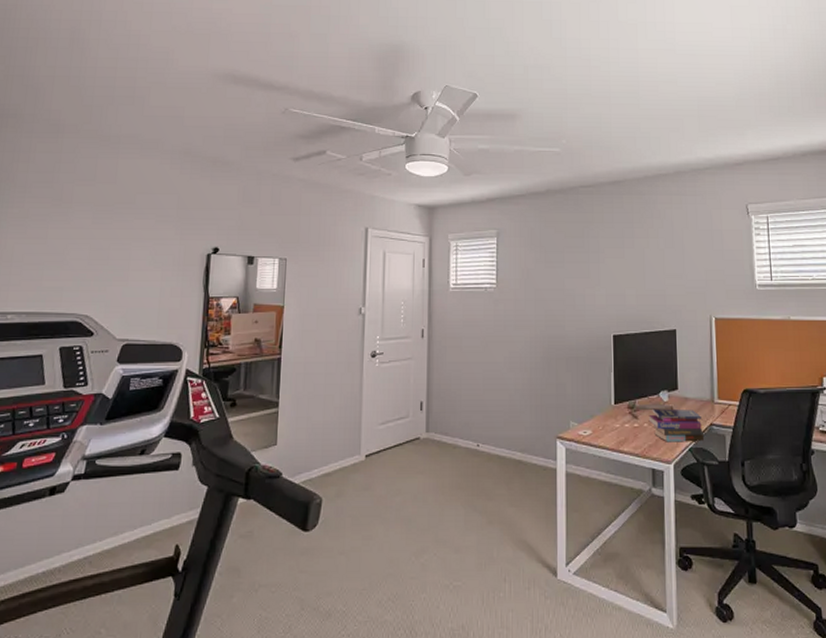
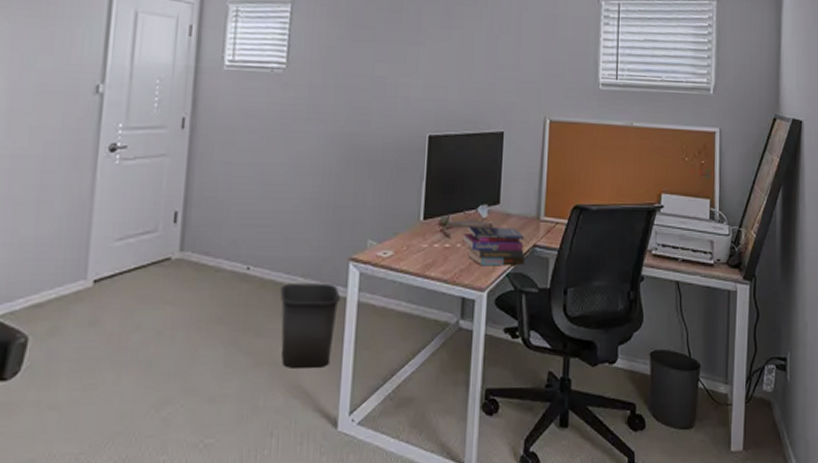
waste bin: none [503,457,551,526] -> present [280,283,340,368]

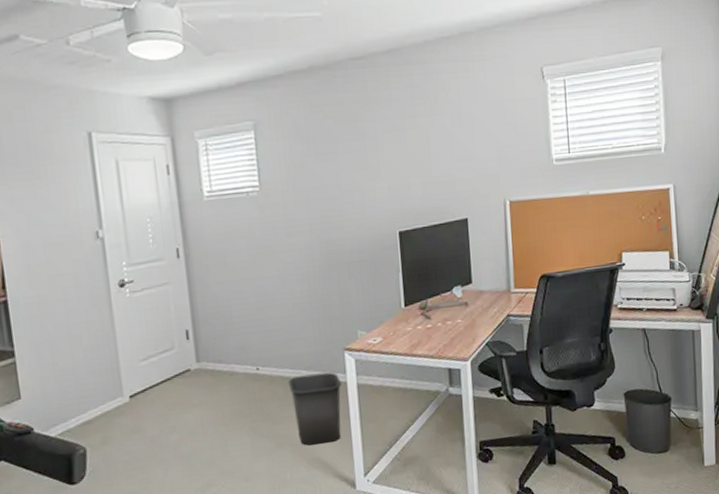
books: present [462,226,526,266] -> none [442,302,502,340]

